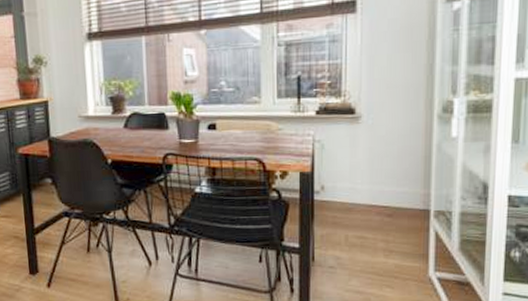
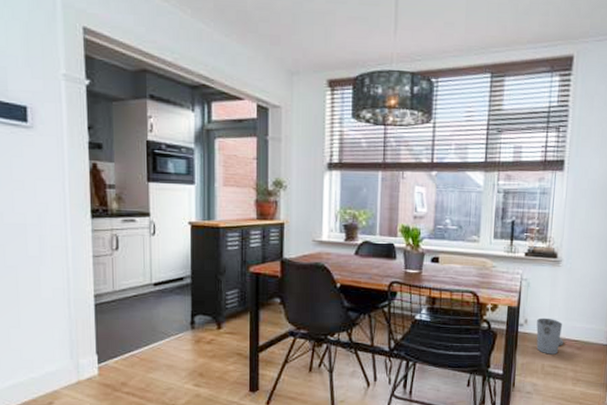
trash can: none [336,182,371,224] -> present [536,317,564,355]

